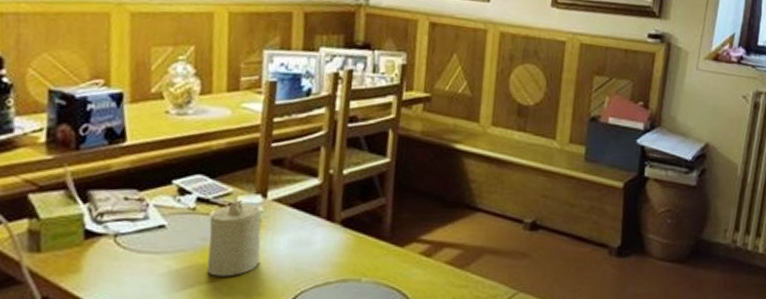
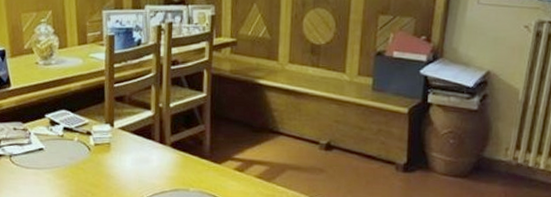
candle: present [206,200,262,277] -> none [74,129,112,186]

